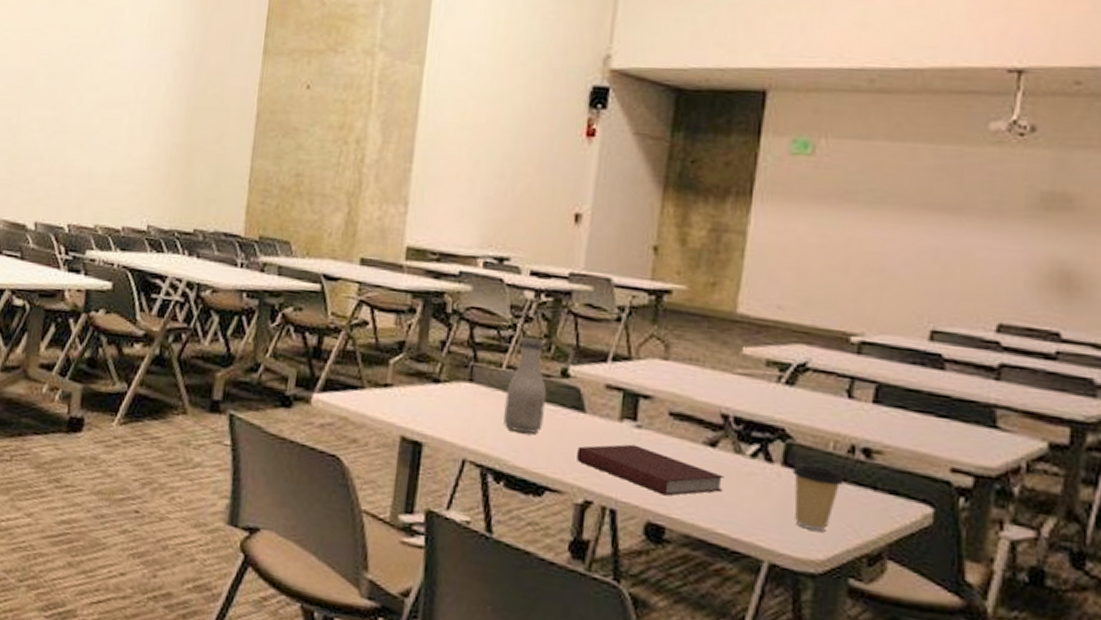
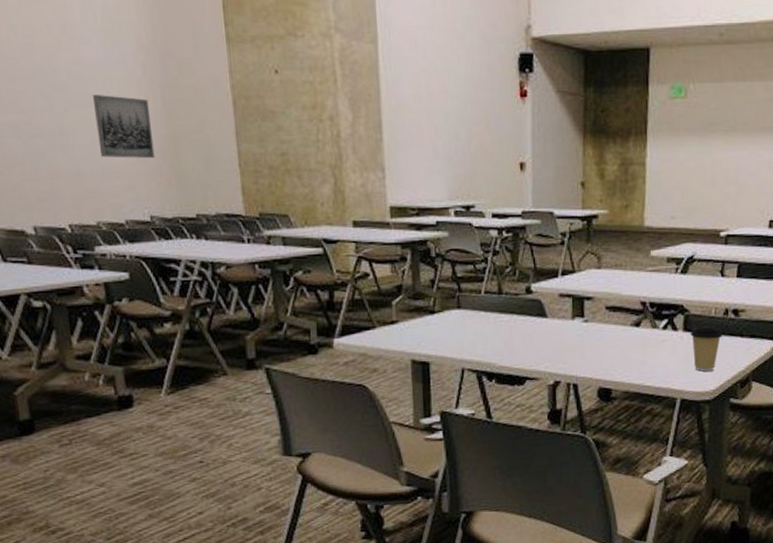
wall art: none [115,96,173,166] -> present [92,94,155,159]
bottle: present [503,337,547,434] -> none [487,267,518,340]
notebook: present [577,444,724,496] -> none [545,335,647,367]

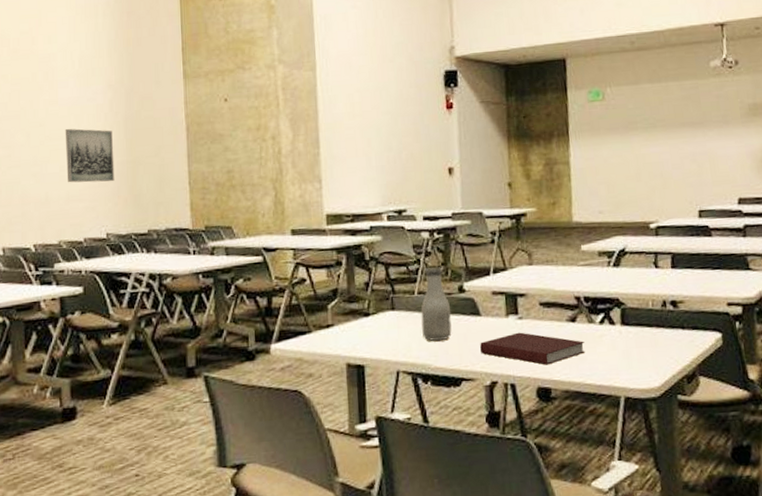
bottle: none [487,267,518,340] -> present [420,267,452,341]
notebook: none [545,335,647,367] -> present [480,332,585,365]
coffee cup: present [690,327,723,372] -> none [628,320,663,367]

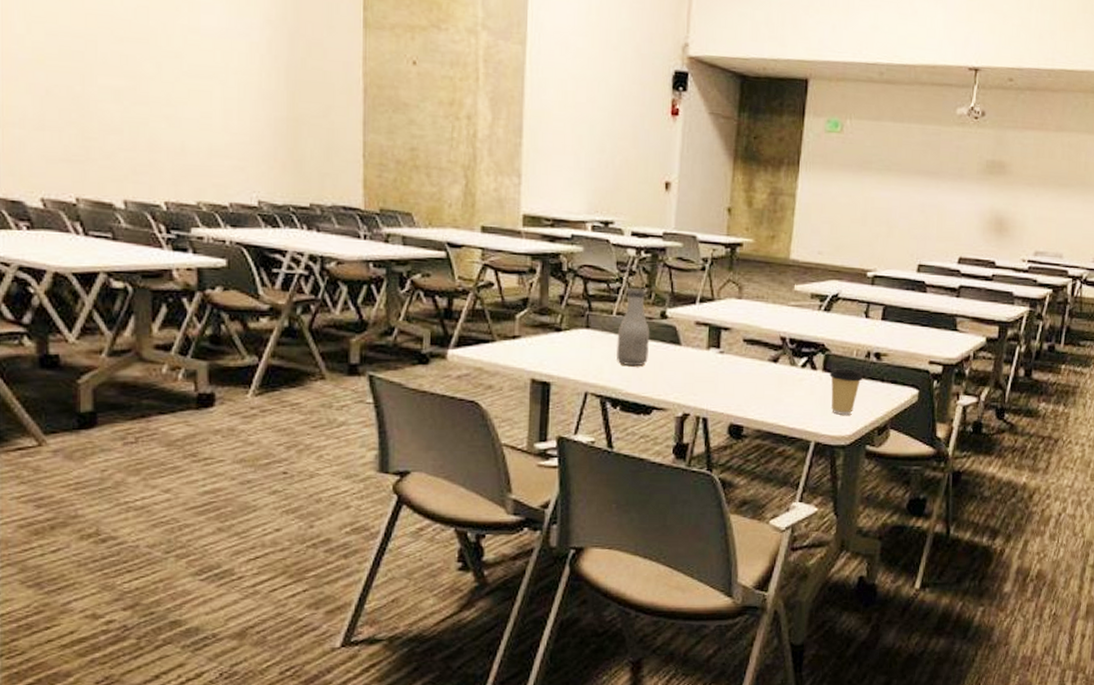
wall art: present [65,128,115,183] -> none [208,66,271,141]
notebook: present [480,332,585,365] -> none [676,366,784,403]
coffee cup: none [628,320,663,367] -> present [829,369,863,415]

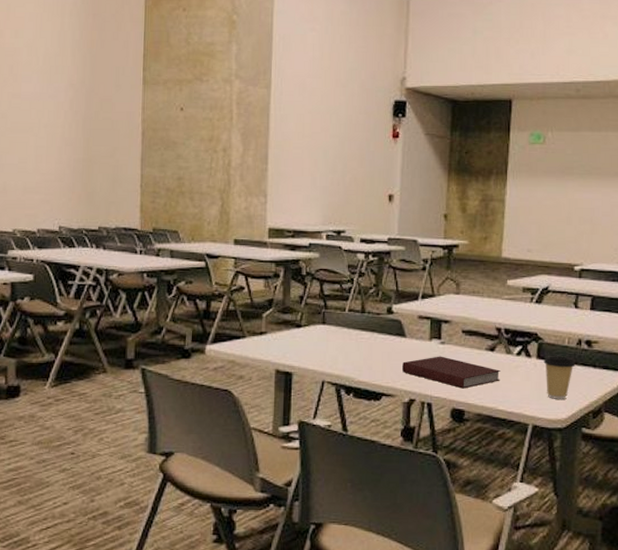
bottle: present [617,288,650,366] -> none [349,288,378,356]
notebook: none [676,366,784,403] -> present [402,356,501,389]

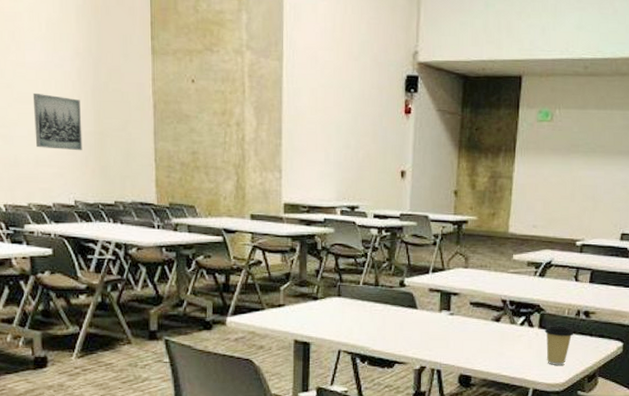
wall art: none [25,122,71,178] -> present [32,92,83,151]
notebook: present [402,356,501,389] -> none [414,326,505,356]

